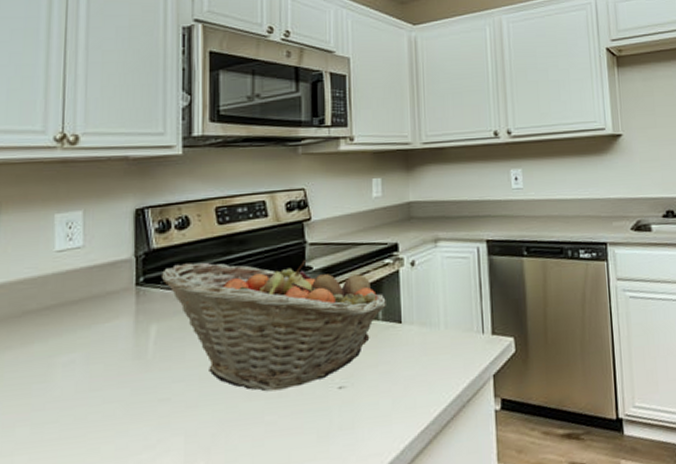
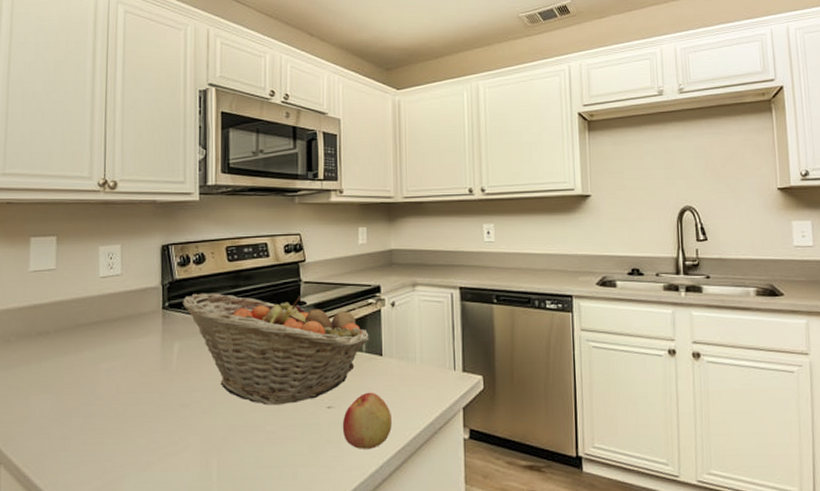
apple: none [356,365,415,434] -> present [342,392,393,449]

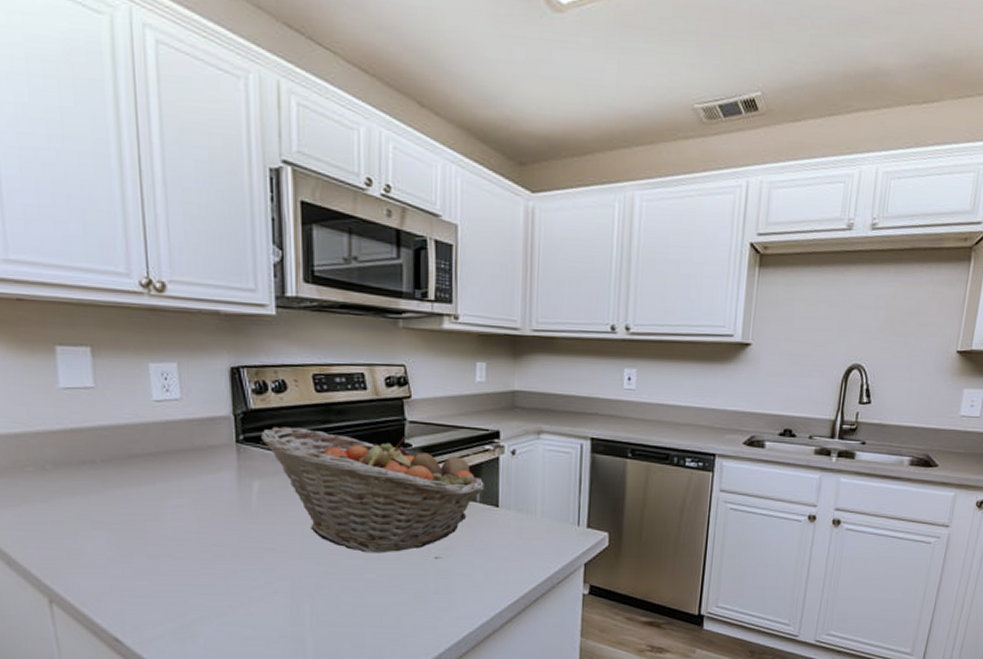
apple: present [342,392,393,449] -> none [451,544,507,601]

